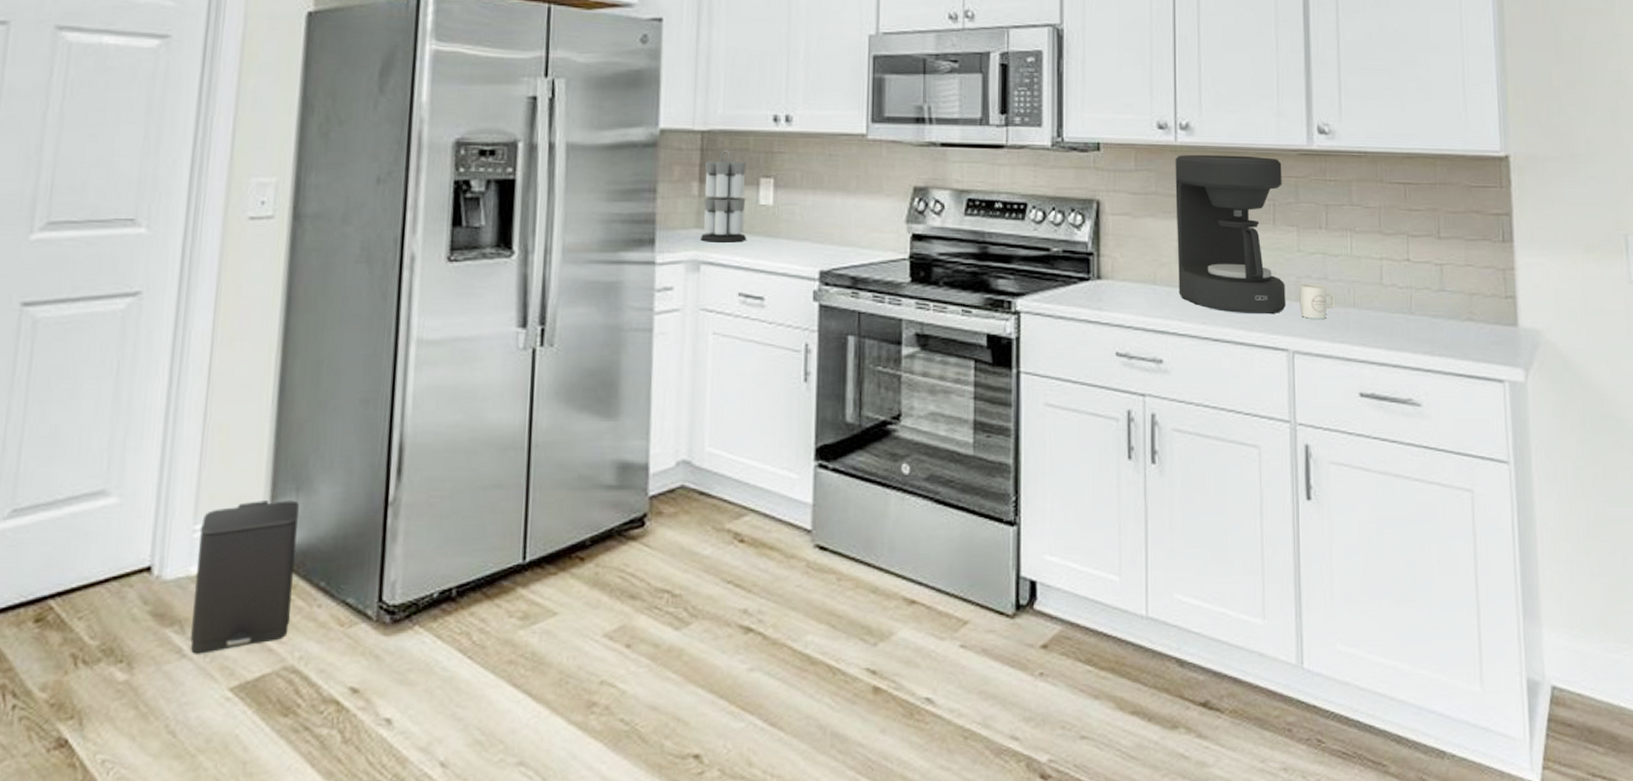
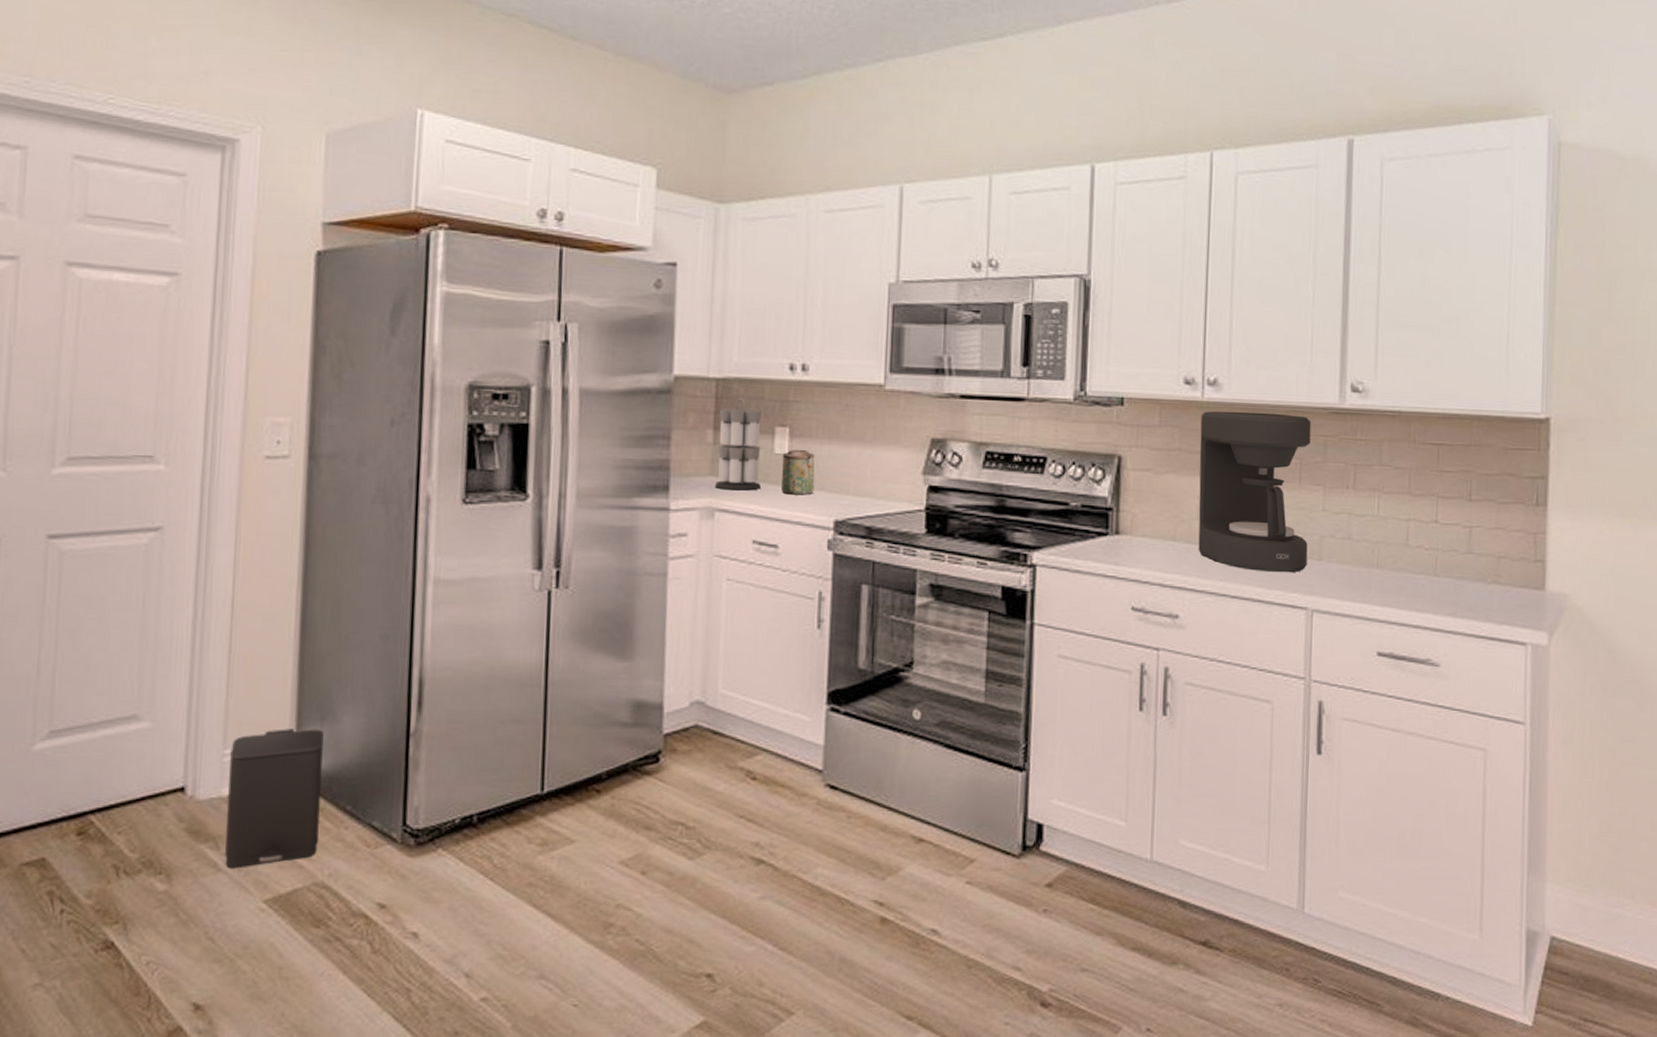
canister: none [767,200,800,246] -> present [781,449,815,495]
mug: present [1299,283,1336,320] -> none [1321,543,1359,580]

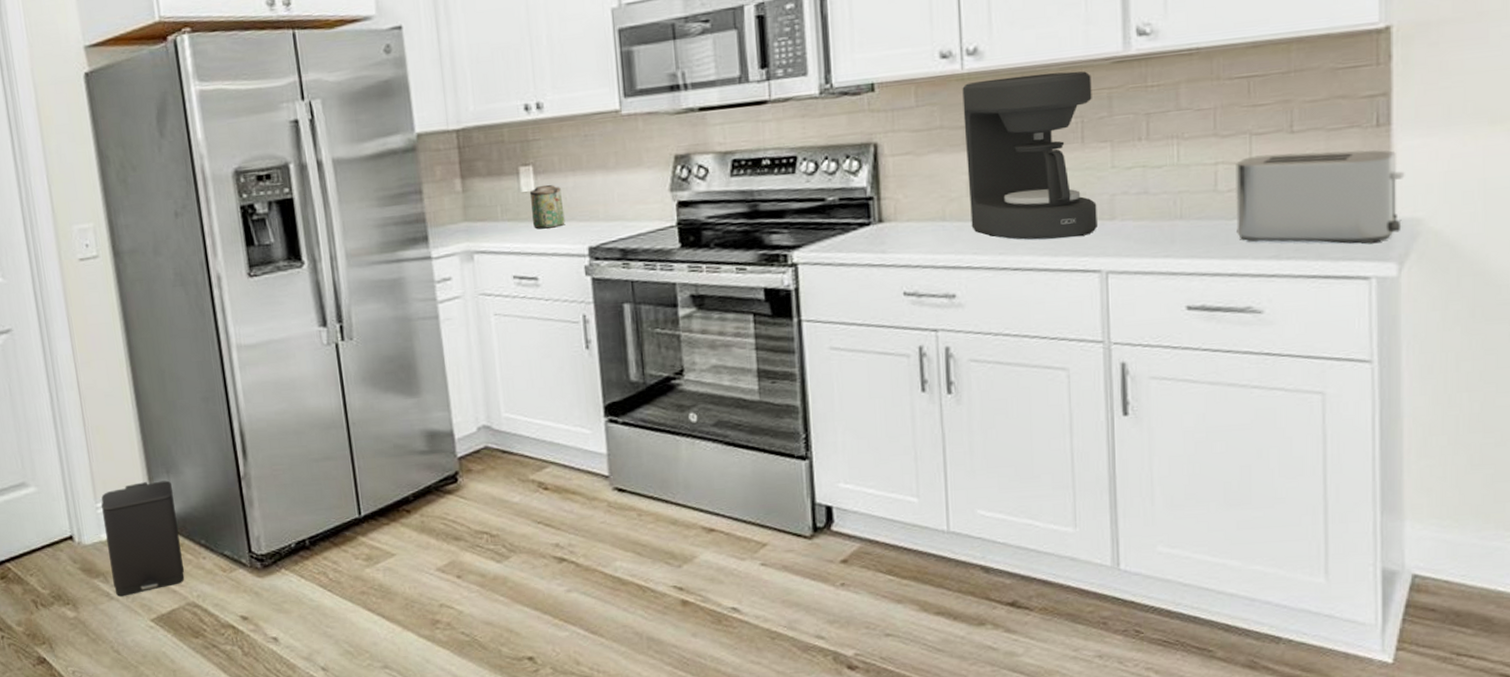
spice rack: present [714,397,762,491] -> none [463,144,513,233]
toaster: none [1422,517,1556,613] -> present [1235,149,1405,244]

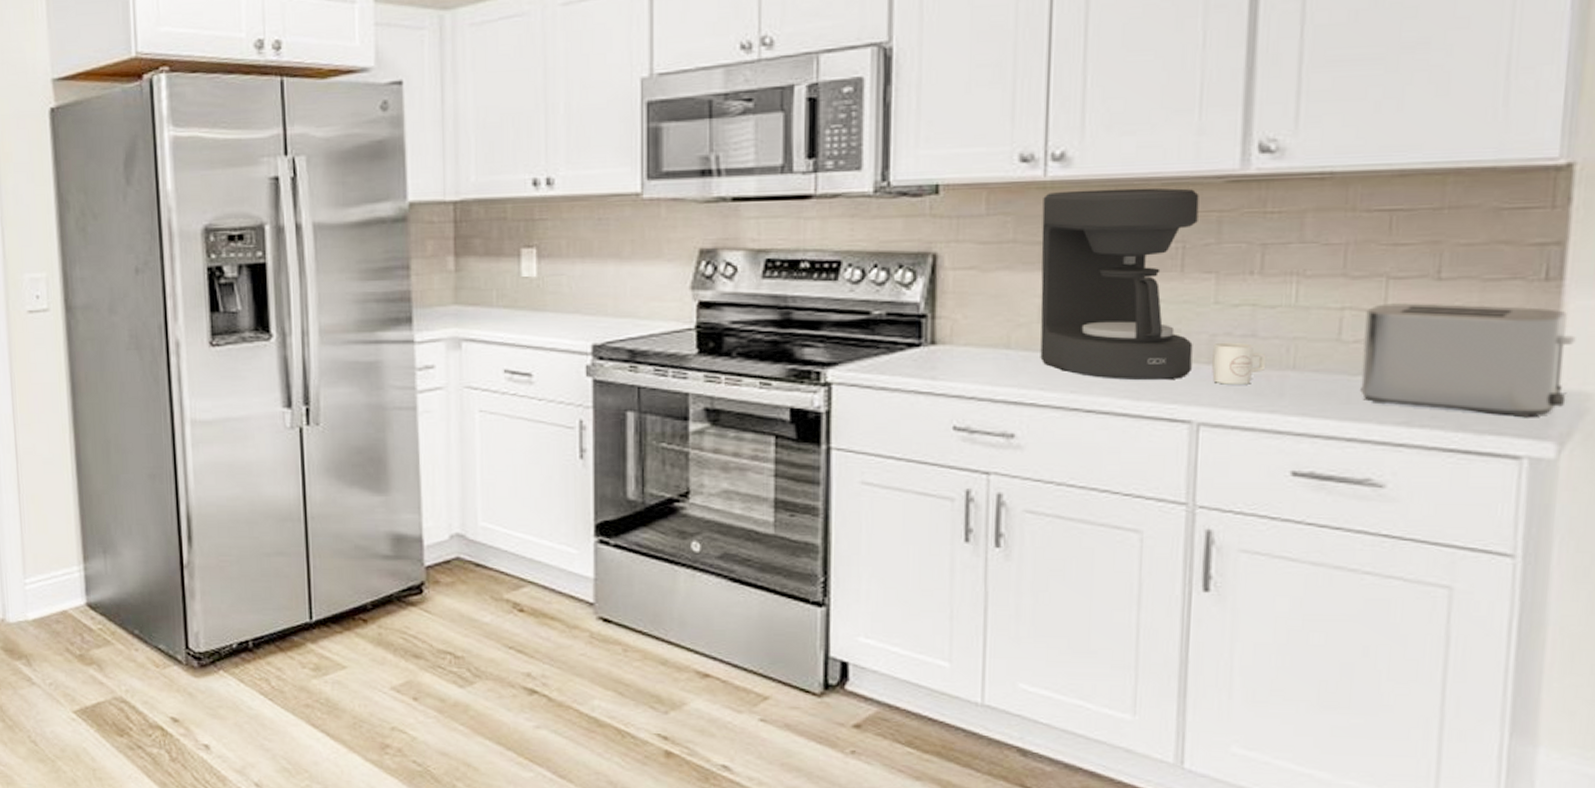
pedal bin: present [101,480,185,596] -> none [29,560,114,683]
canister: present [529,184,565,229] -> none [530,270,568,320]
mug: none [1114,199,1158,237] -> present [1212,342,1267,386]

